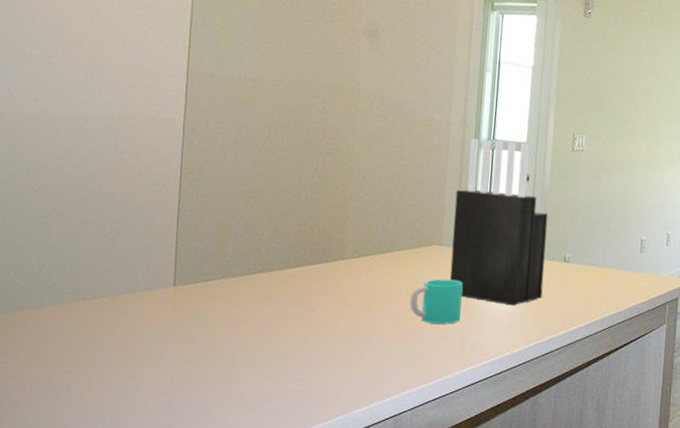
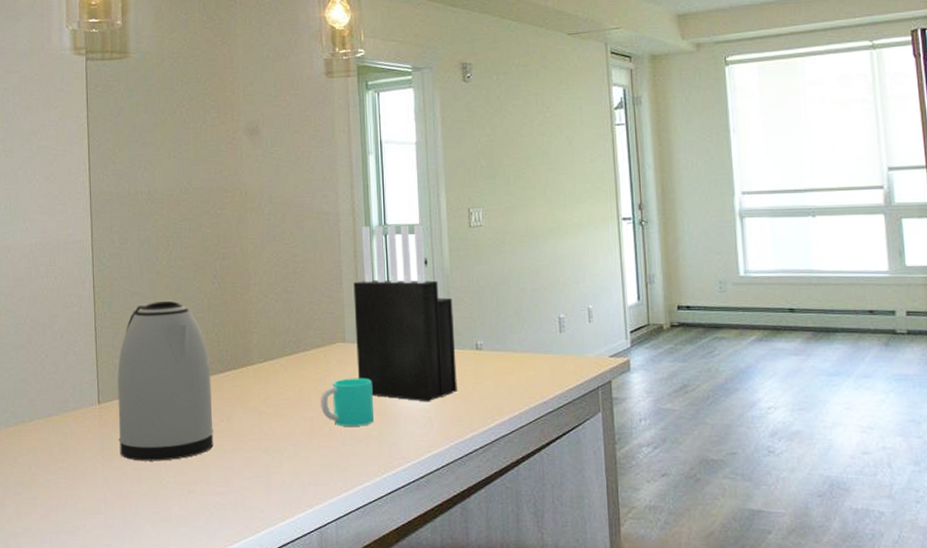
kettle: none [192,189,301,347] -> present [118,300,215,461]

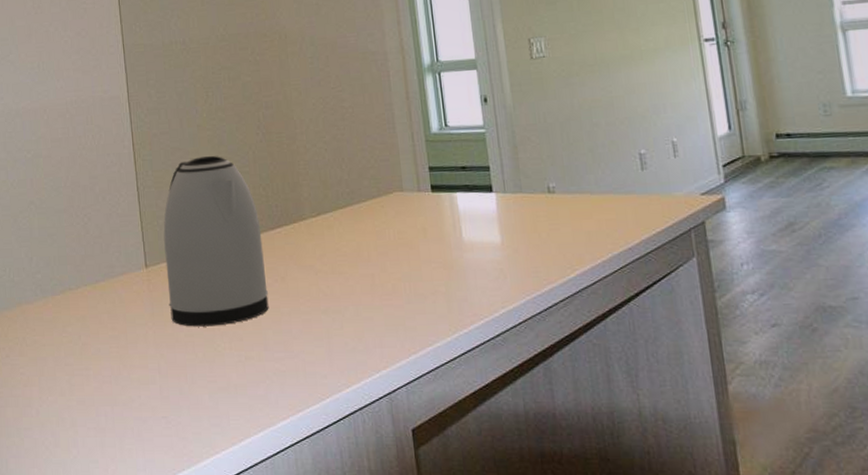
cup: present [321,378,375,426] -> none [380,229,441,283]
knife block: present [353,224,457,402] -> none [407,59,530,253]

